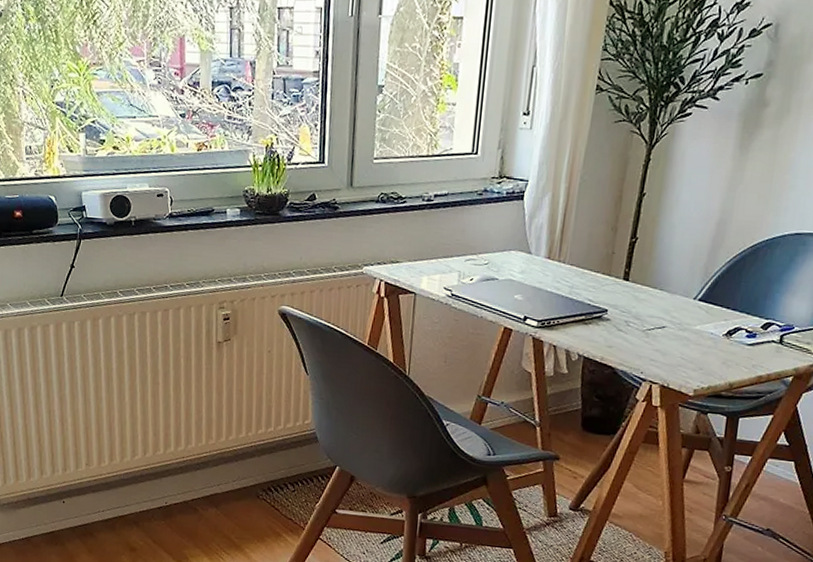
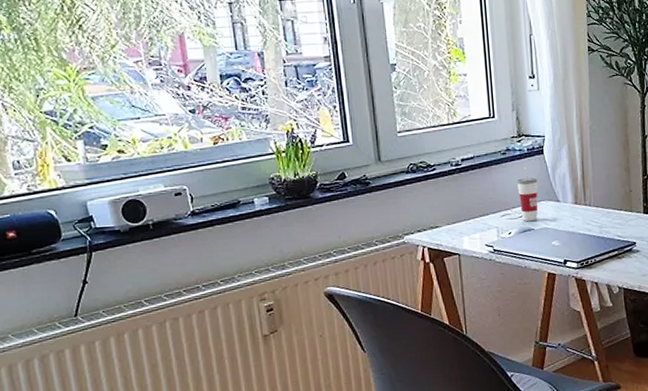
cup: none [487,209,512,270] -> present [517,165,538,221]

